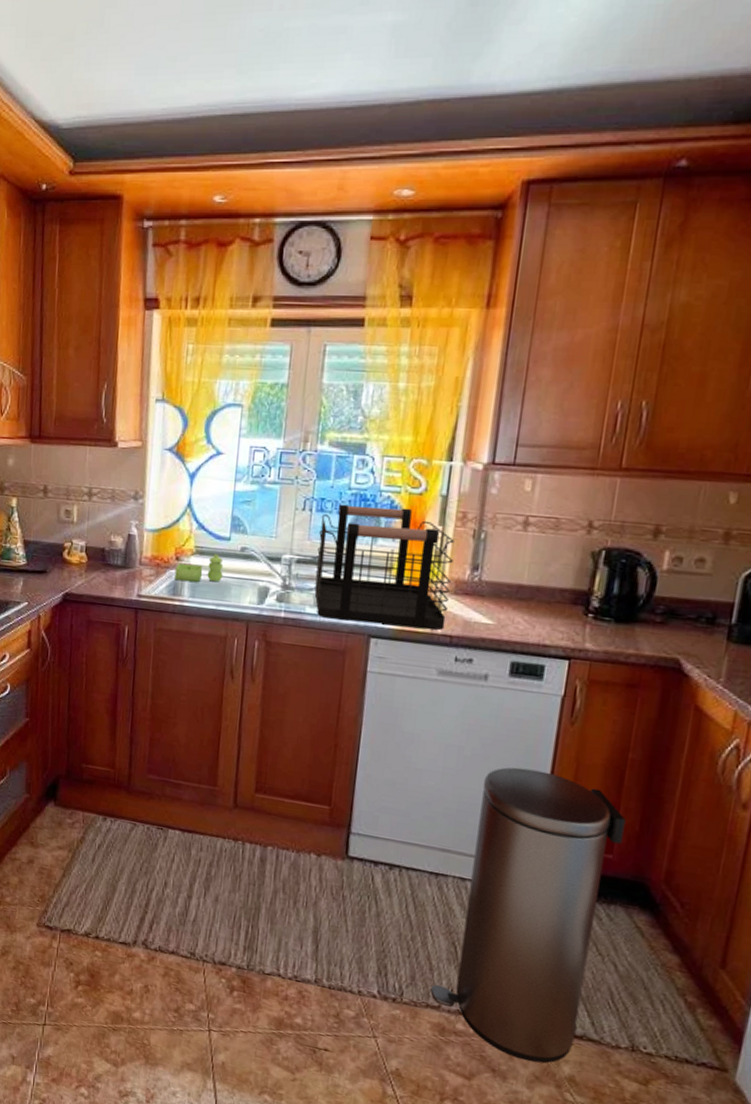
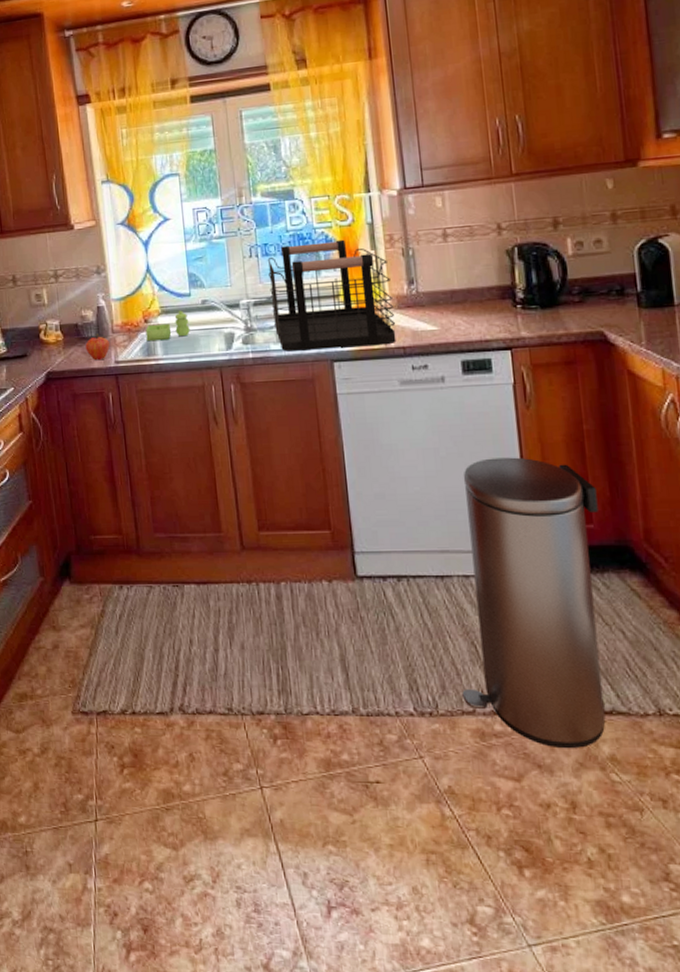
fruit: none [109,562,135,591] -> present [85,333,110,361]

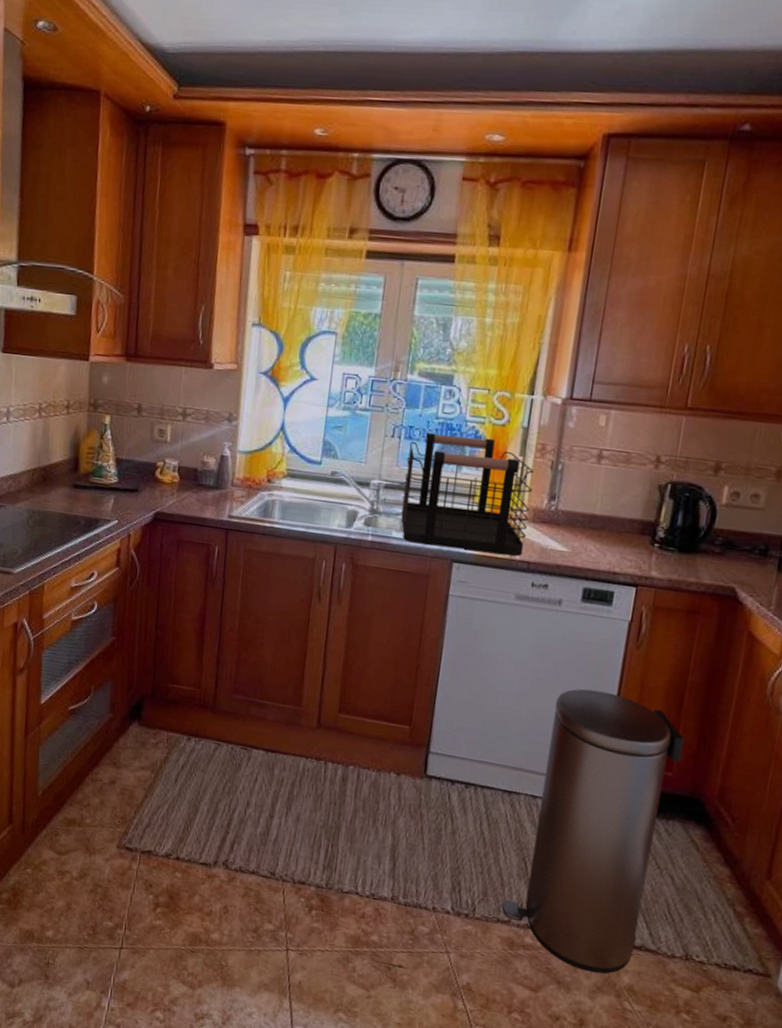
fruit: present [85,333,110,361] -> none [200,483,227,512]
soap dispenser: present [145,310,190,342] -> none [265,477,314,505]

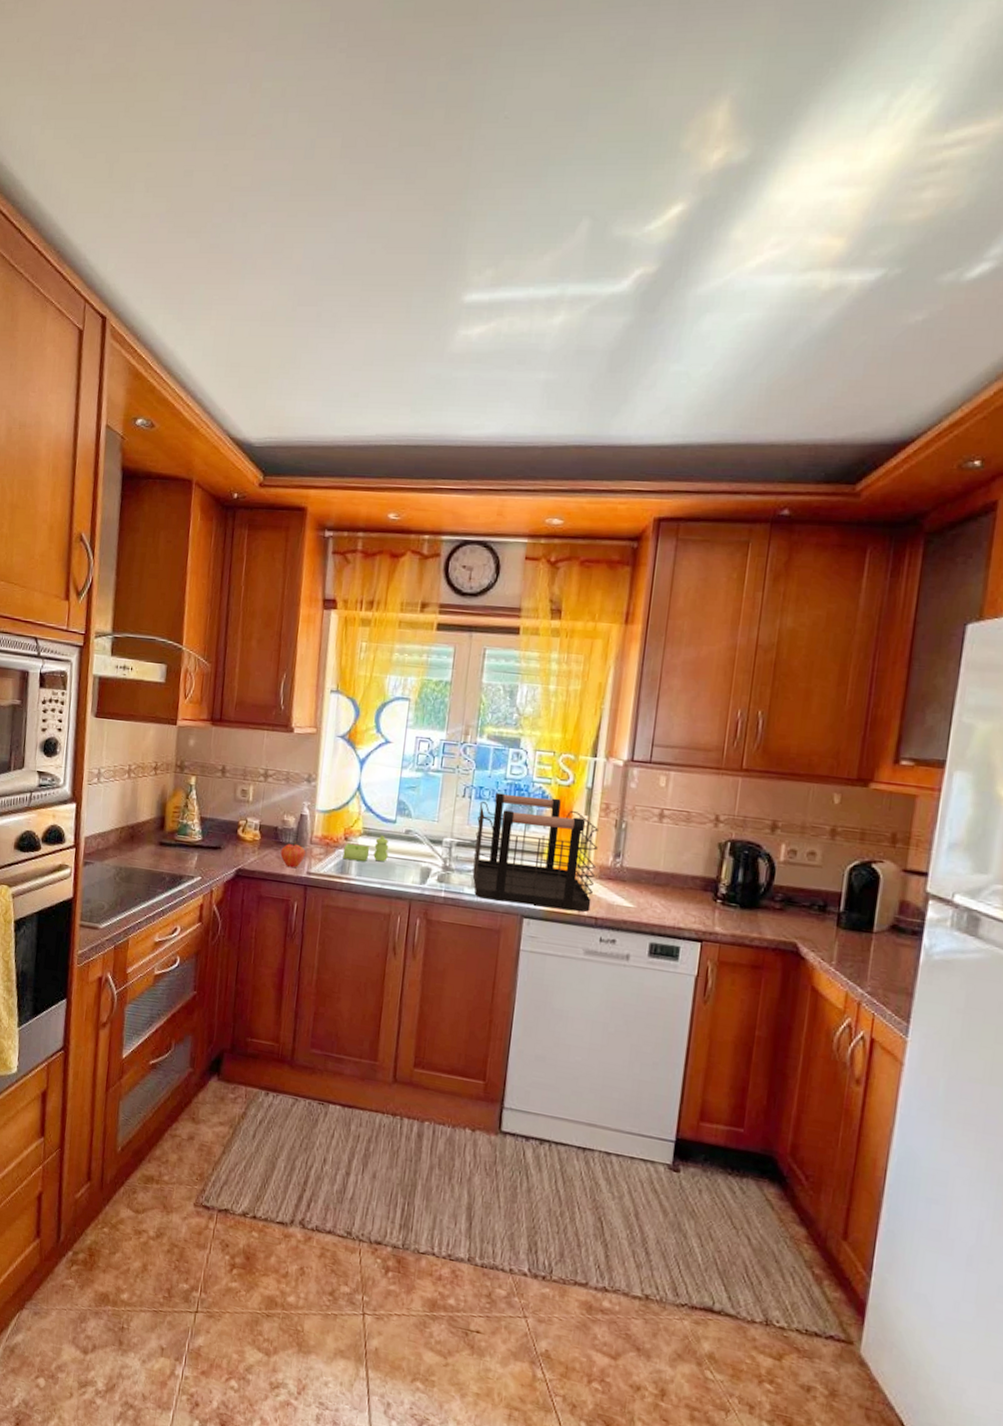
fruit: none [200,483,227,512] -> present [280,841,305,868]
soap dispenser: none [265,477,314,505] -> present [343,835,389,862]
pedal bin: present [501,688,684,974] -> none [578,1043,754,1340]

